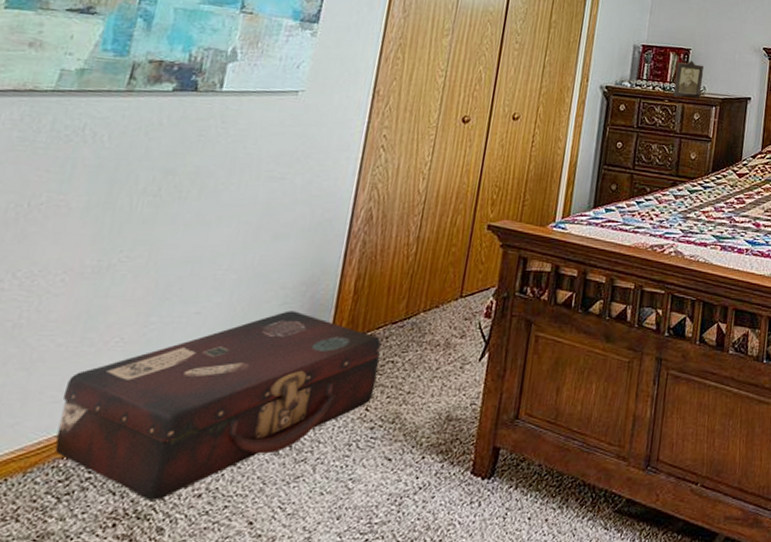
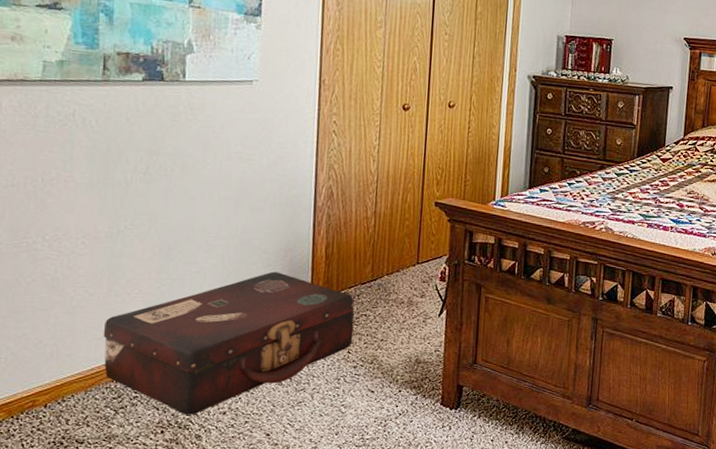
photo frame: present [672,60,704,100] -> none [596,50,626,89]

